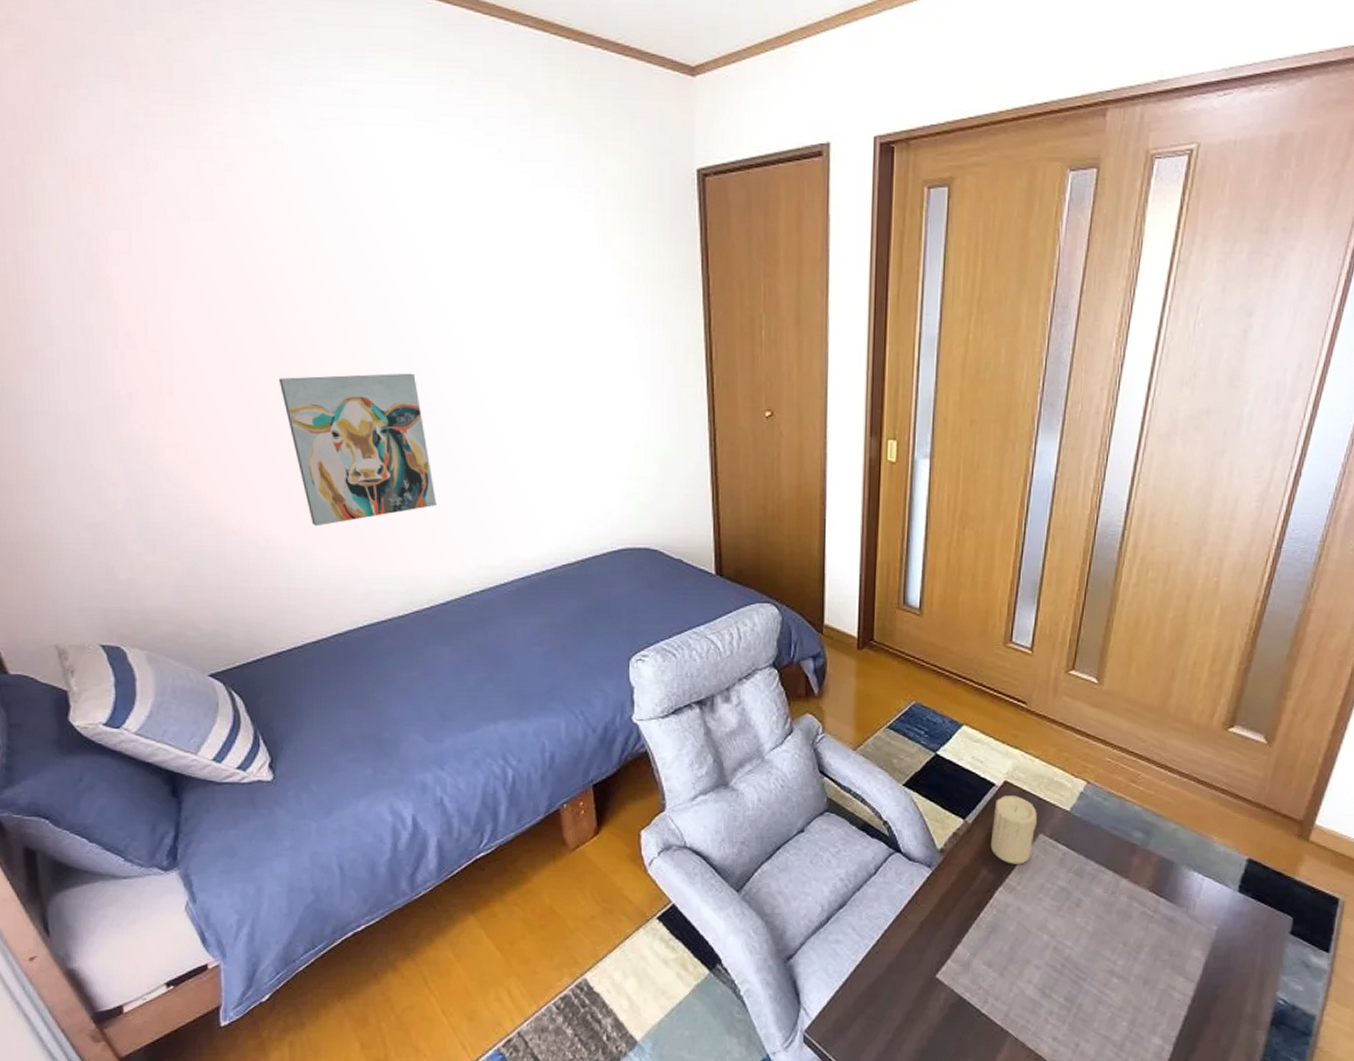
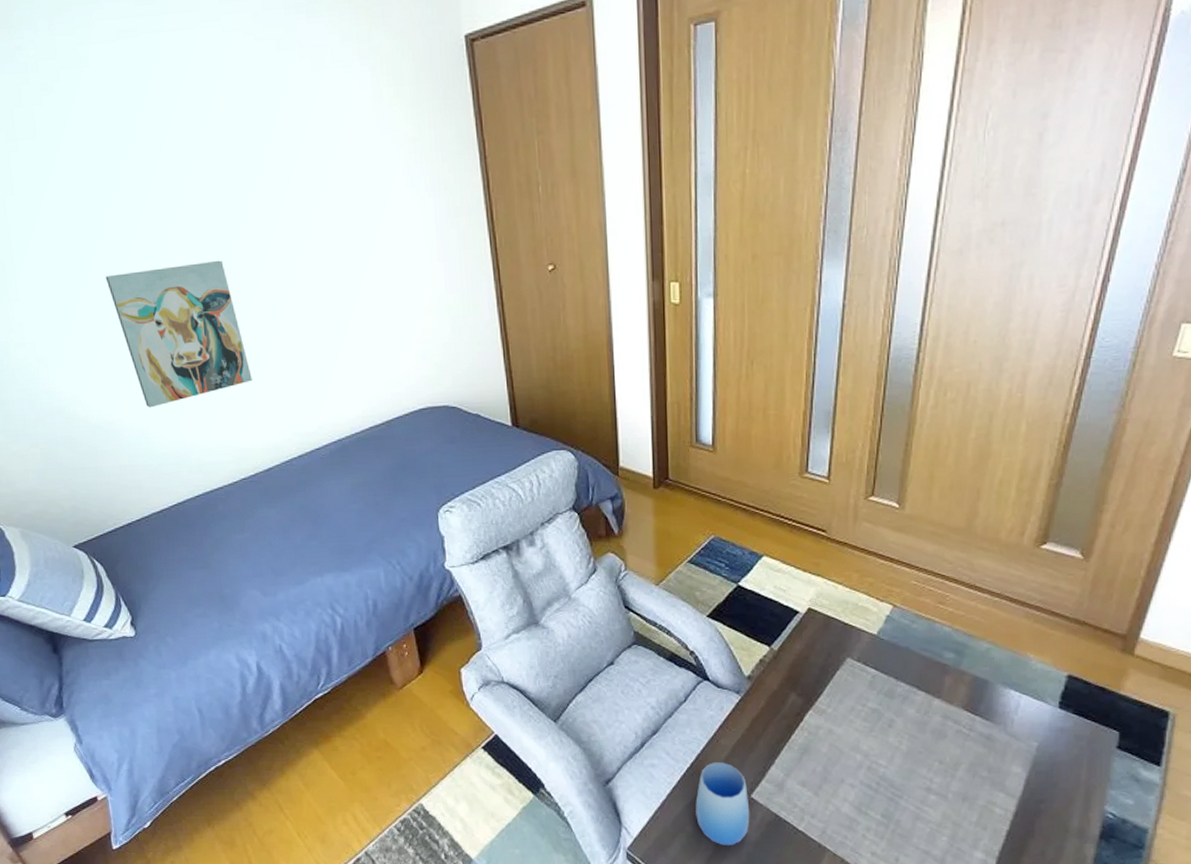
cup: none [878,939,934,1028] -> present [695,762,750,845]
candle: present [990,796,1037,864] -> none [797,622,843,688]

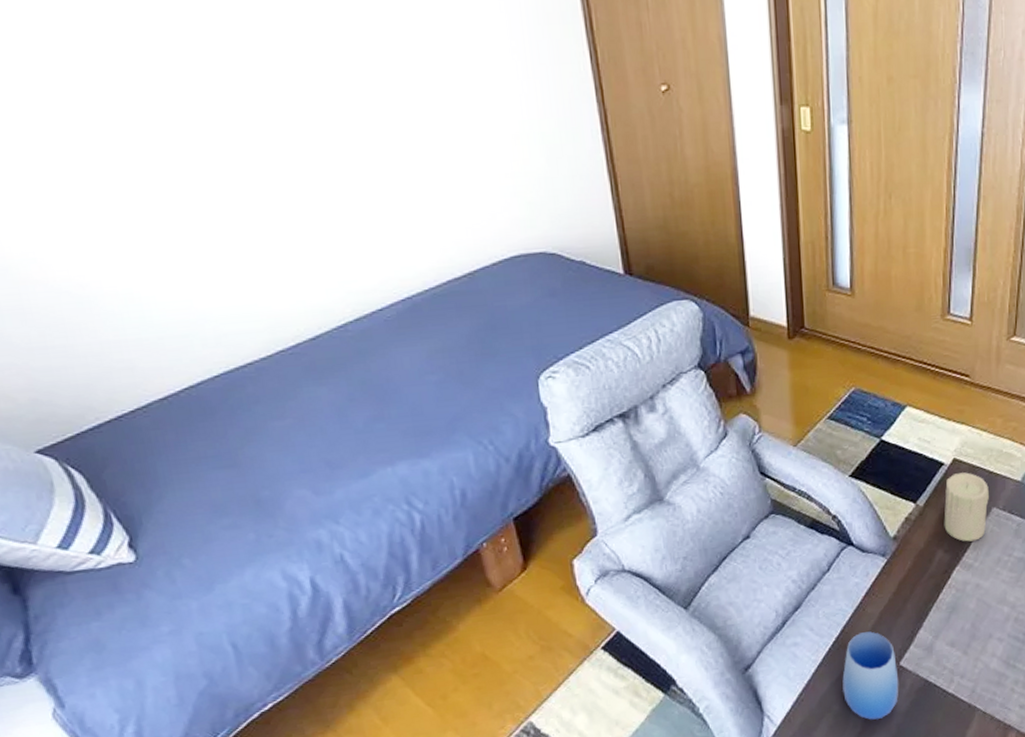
wall art: present [105,260,252,408] -> none [63,71,287,265]
candle: none [797,622,843,688] -> present [944,472,989,542]

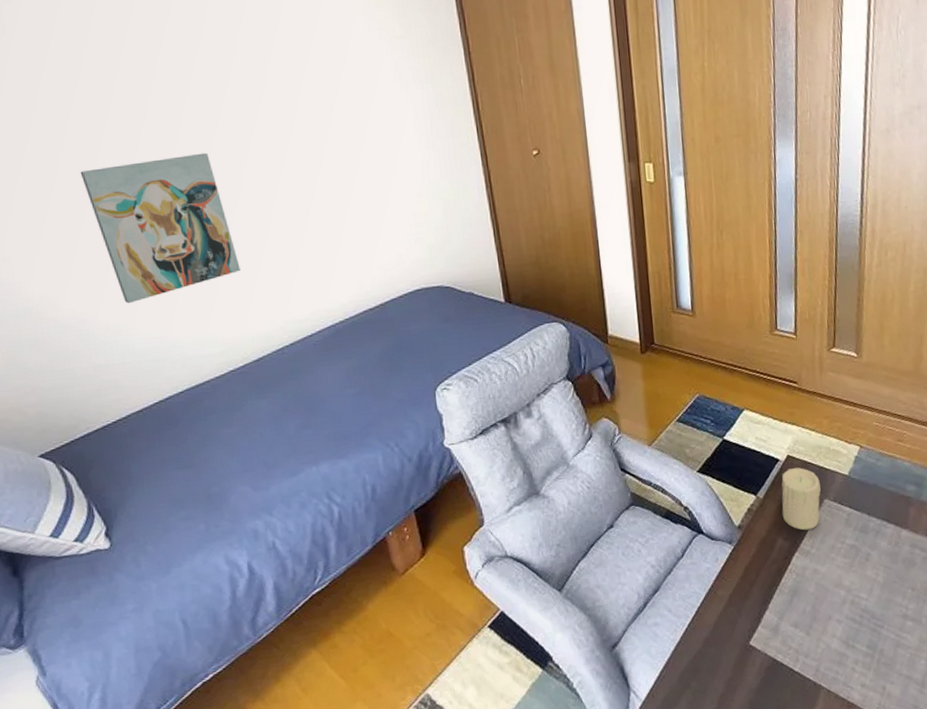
wall art: none [63,71,287,265] -> present [80,152,241,304]
cup: present [842,631,899,720] -> none [698,613,750,697]

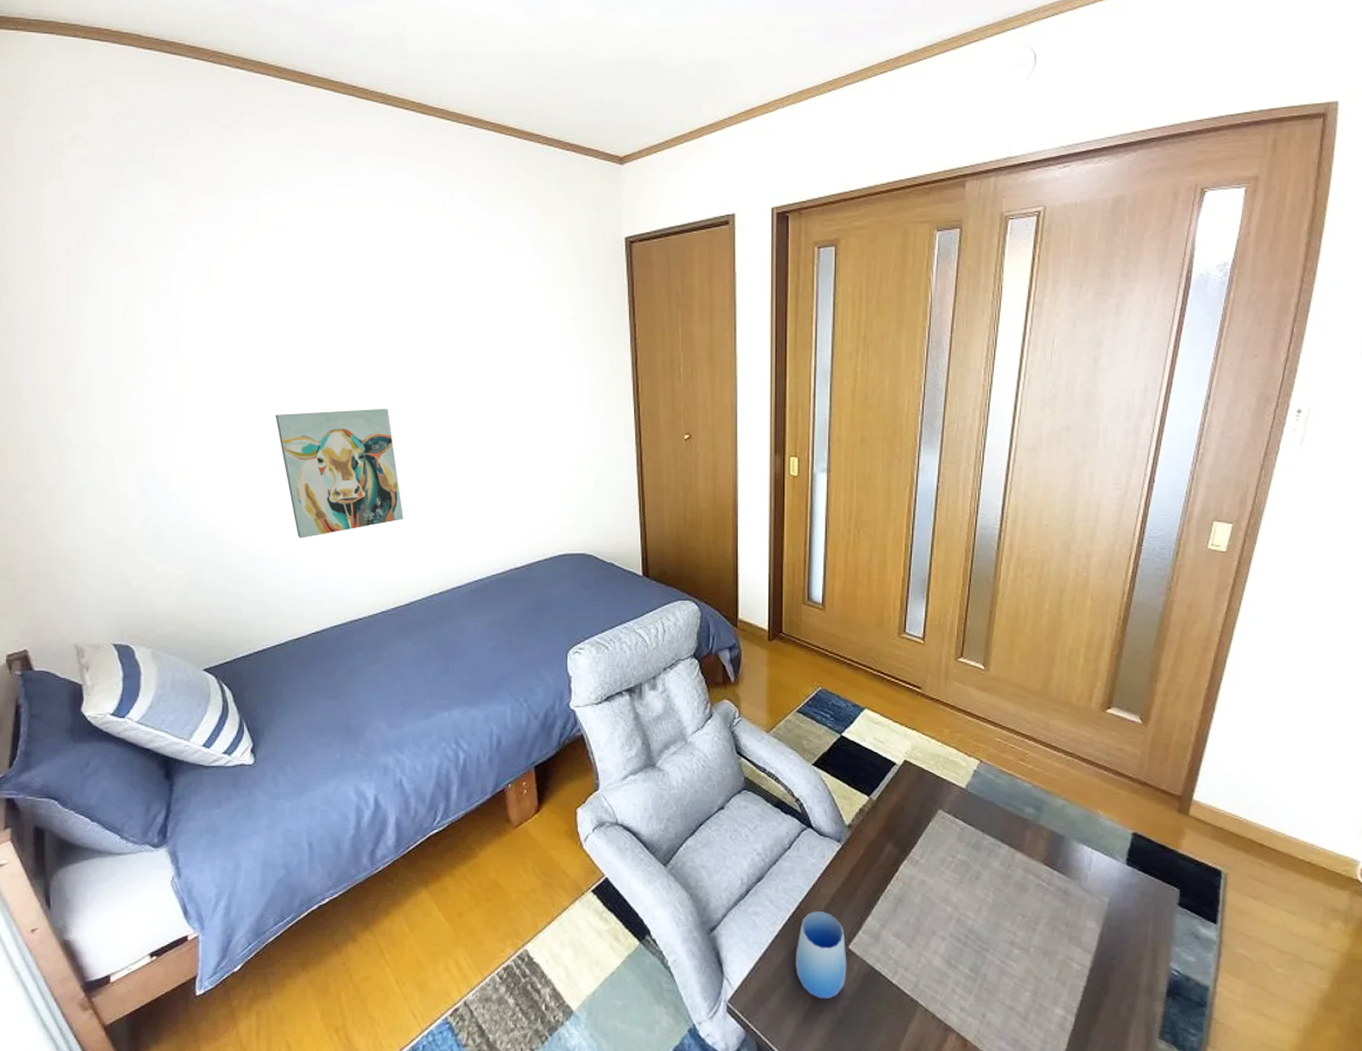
cup: none [698,613,750,697] -> present [796,911,847,999]
candle: present [781,467,821,530] -> none [894,774,935,839]

